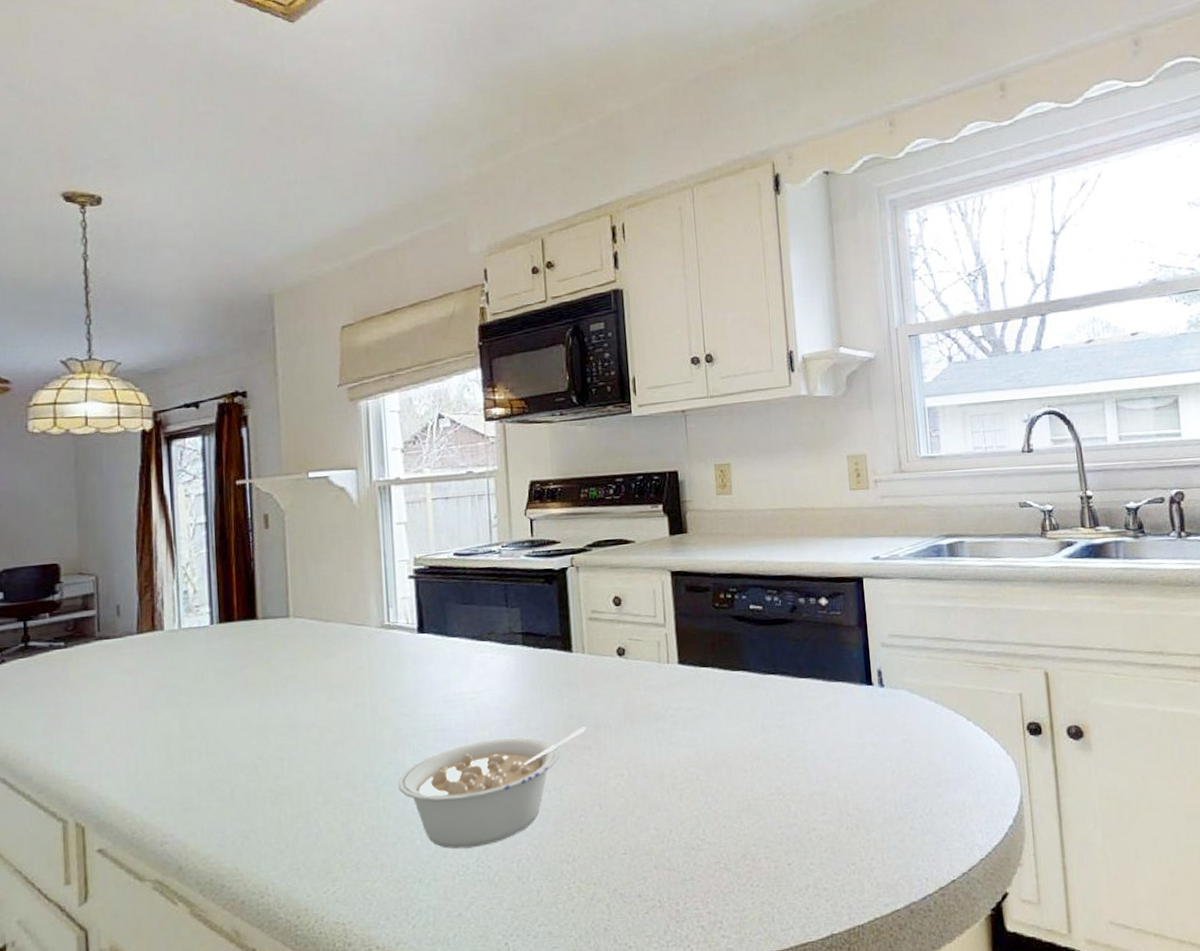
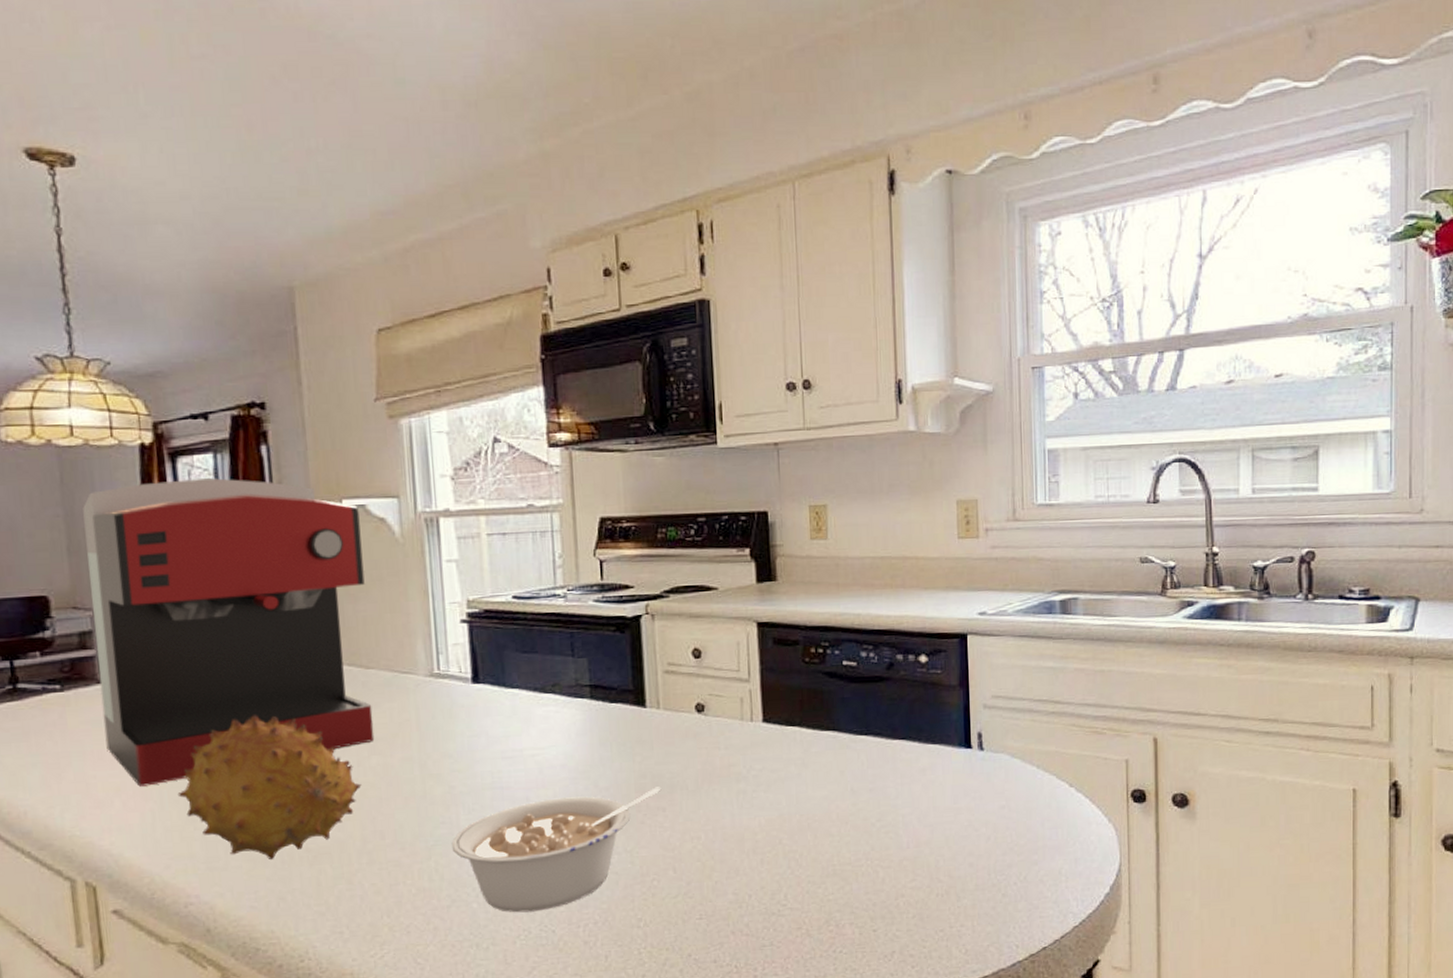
coffee maker: none [92,457,332,733] -> present [83,478,375,787]
fruit: none [159,666,319,800] -> present [177,715,362,859]

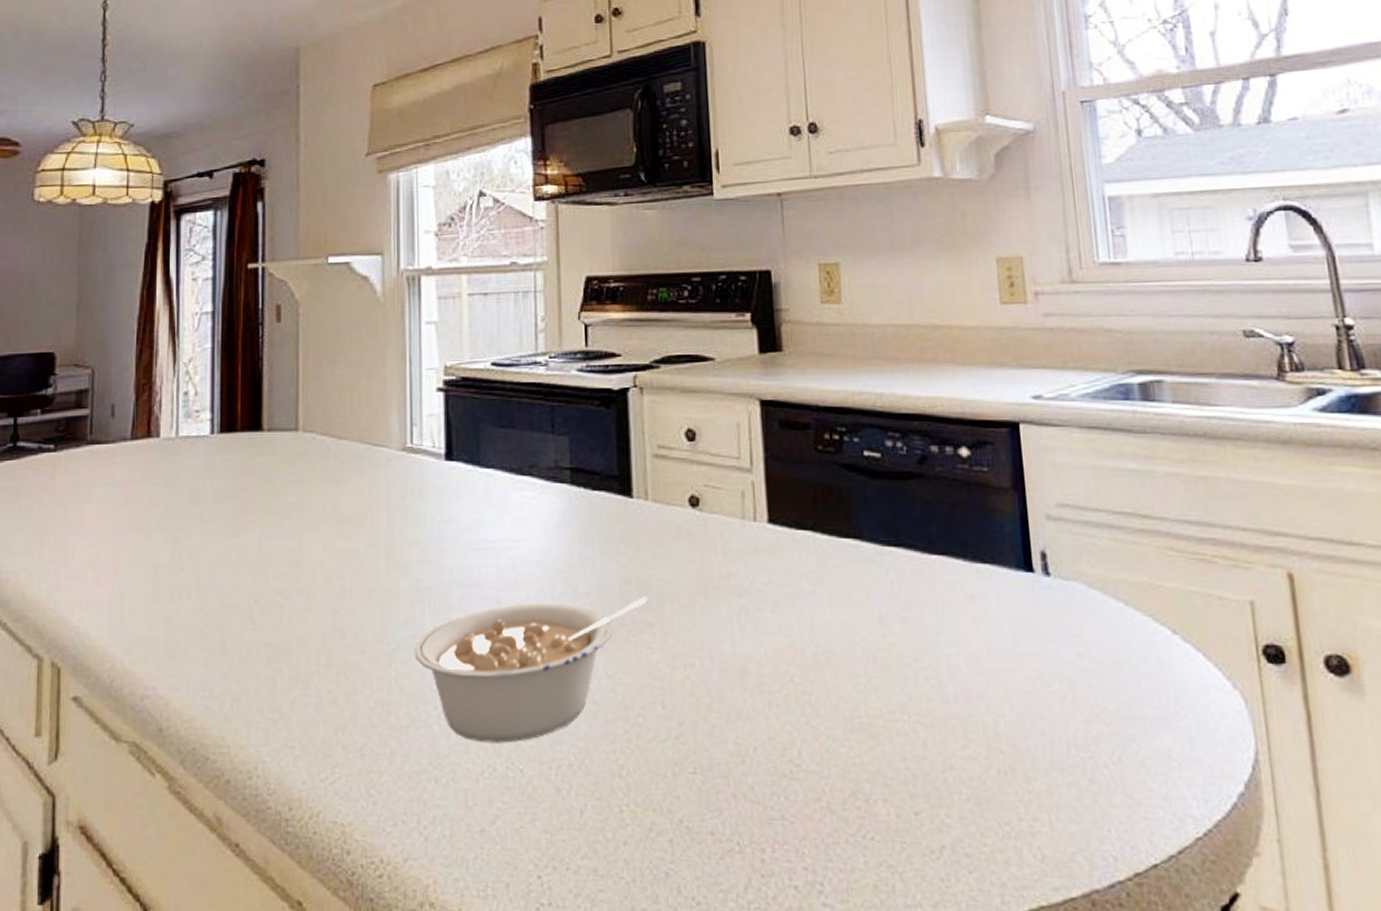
coffee maker: present [83,478,375,787] -> none [87,235,344,558]
fruit: present [177,715,362,859] -> none [147,486,326,652]

